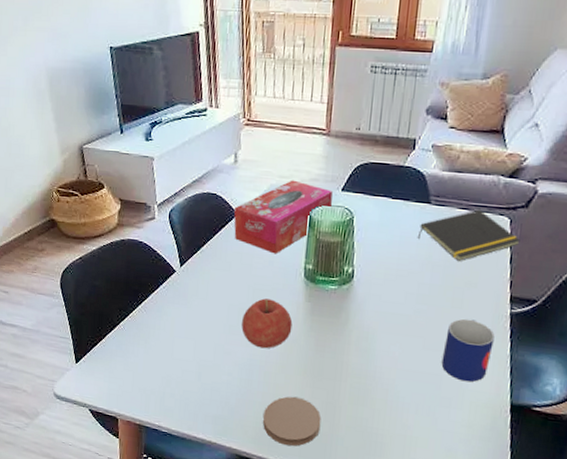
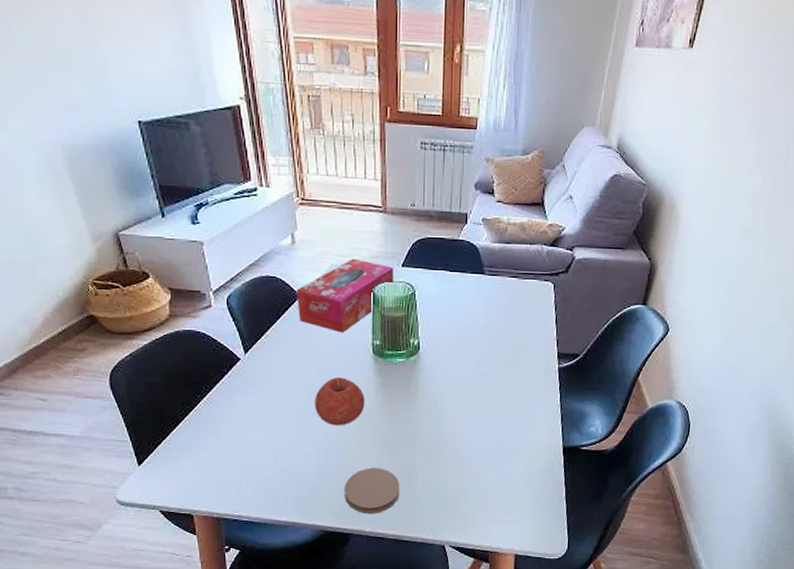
notepad: present [417,209,520,261] -> none [475,277,563,325]
mug: present [441,318,495,382] -> none [503,377,547,433]

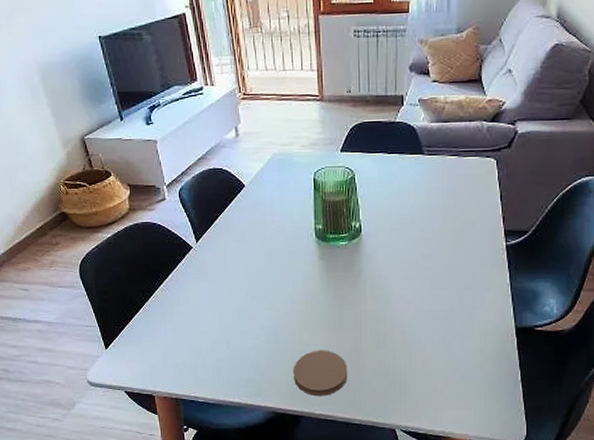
tissue box: present [297,258,394,333] -> none [242,146,334,219]
fruit: present [315,377,365,426] -> none [262,262,310,309]

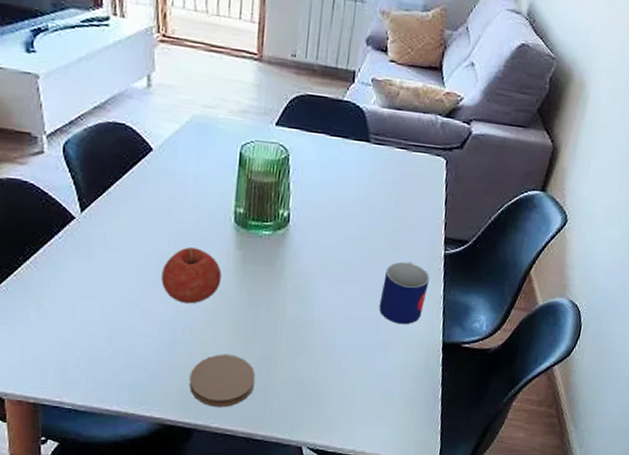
fruit: none [262,262,310,309] -> present [161,247,222,304]
mug: none [450,256,494,313] -> present [379,261,430,325]

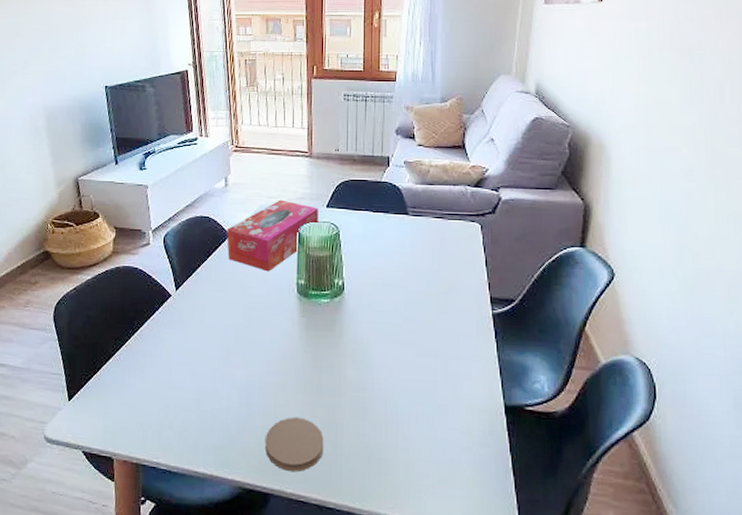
tissue box: none [148,110,266,197] -> present [227,199,319,272]
fruit: present [161,247,222,304] -> none [239,317,289,369]
mug: present [379,261,430,325] -> none [435,322,481,387]

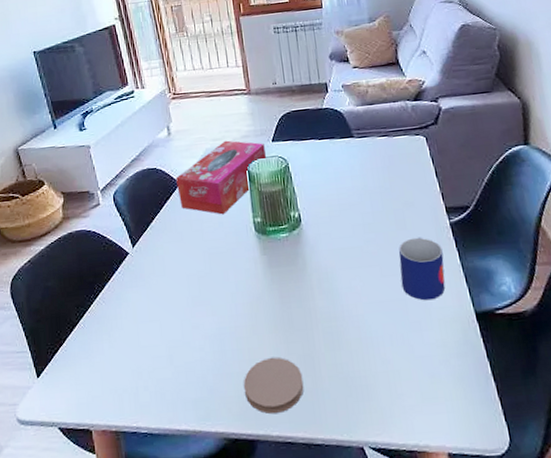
mug: none [435,322,481,387] -> present [399,237,446,301]

